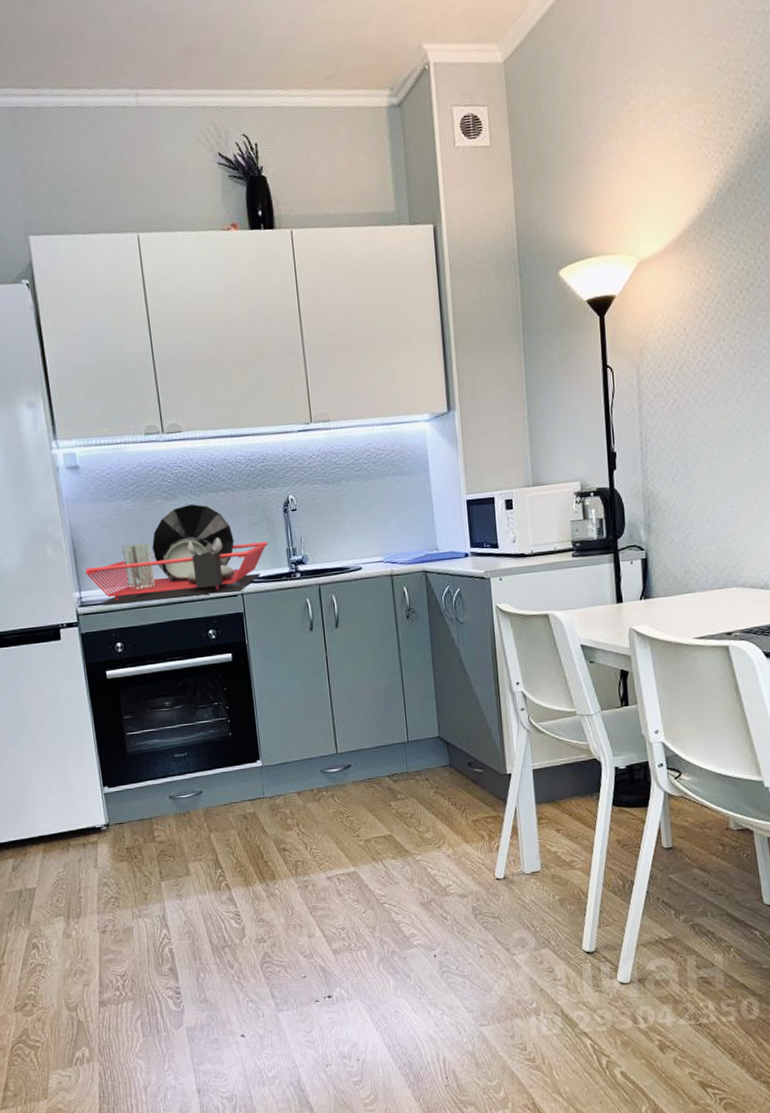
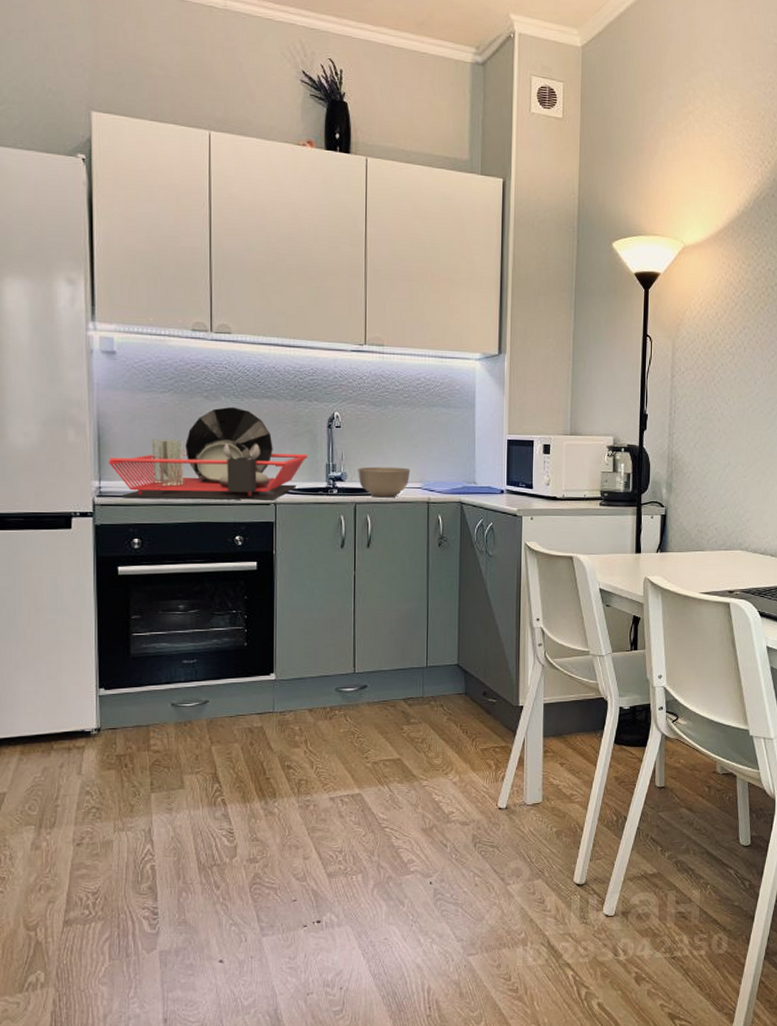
bowl: none [318,542,371,576] -> present [358,466,411,498]

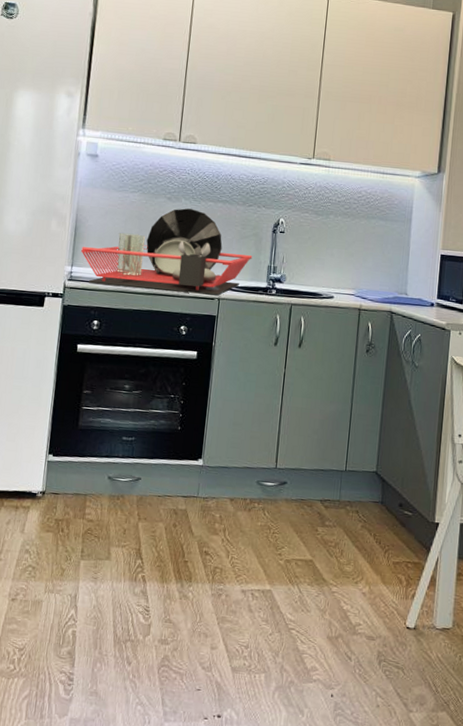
bowl: present [358,466,411,498] -> none [296,271,346,302]

